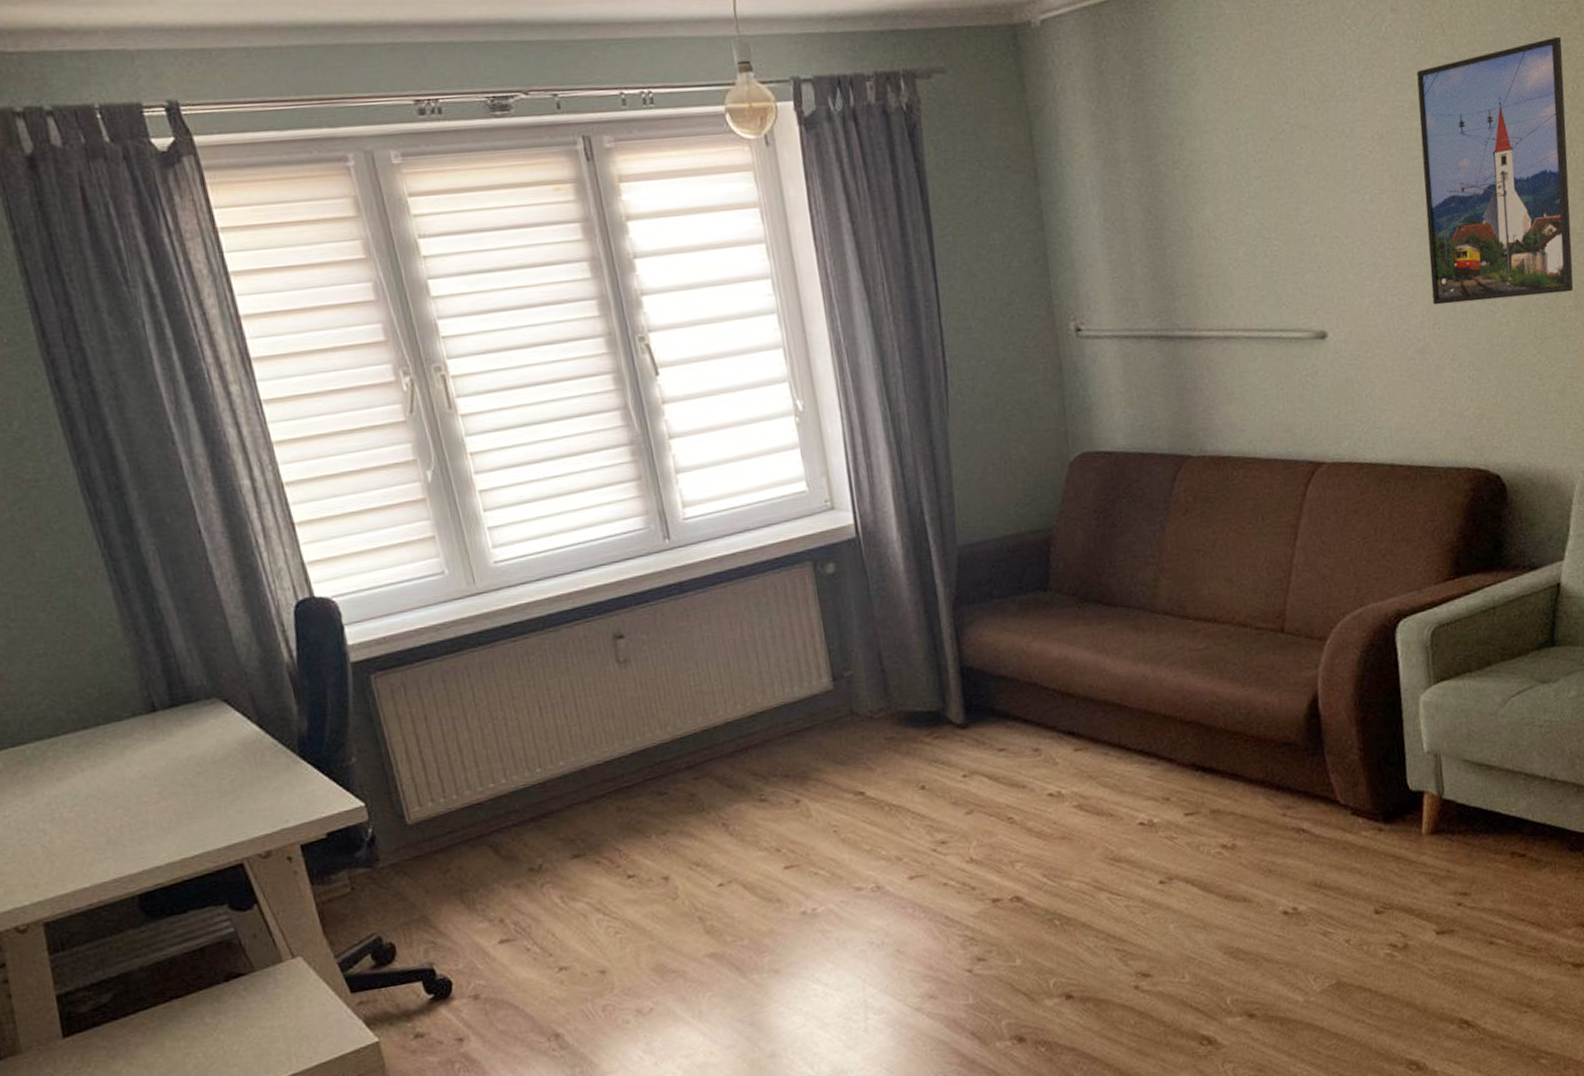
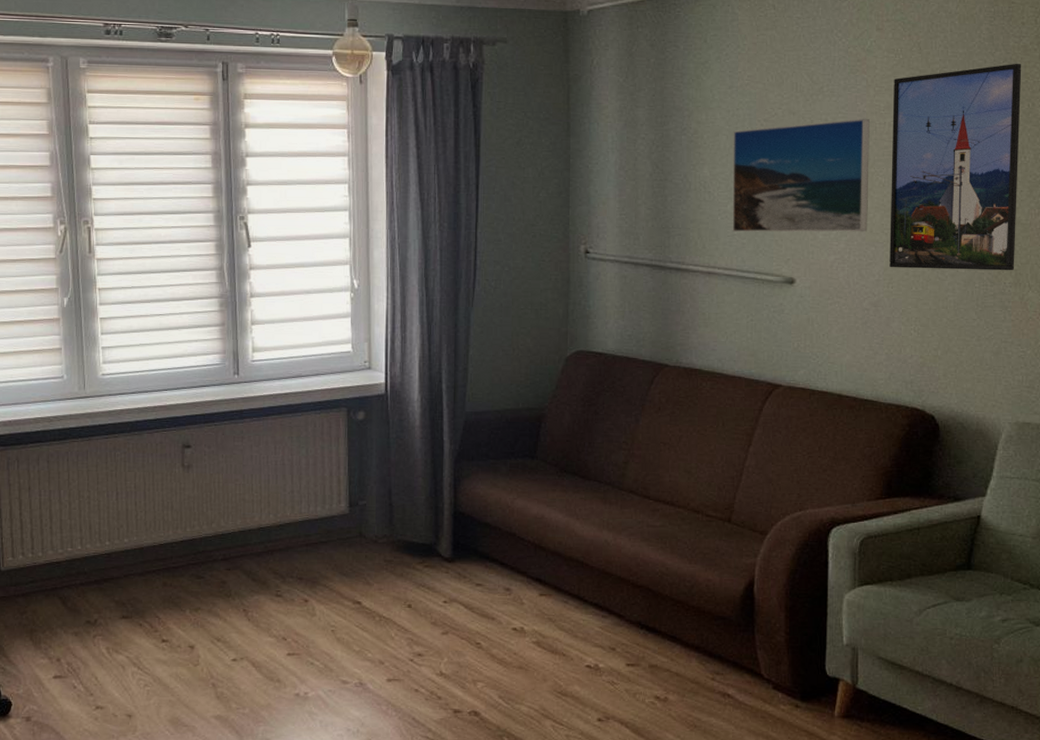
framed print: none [1235,125,1404,284] -> present [732,119,870,233]

